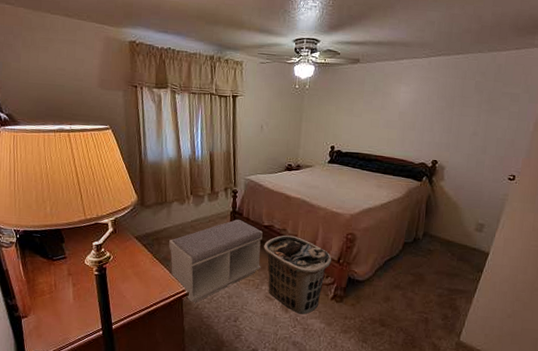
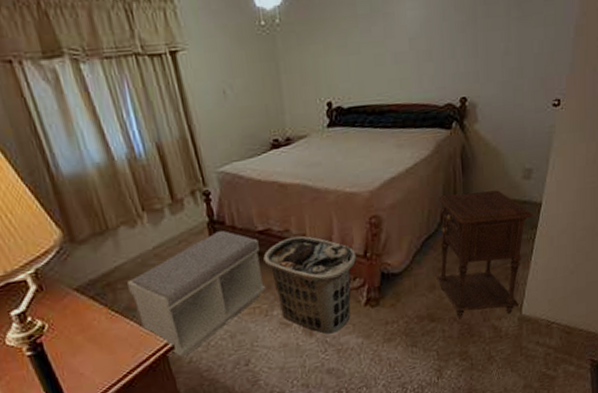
nightstand: none [391,230,480,337] -> present [436,190,533,318]

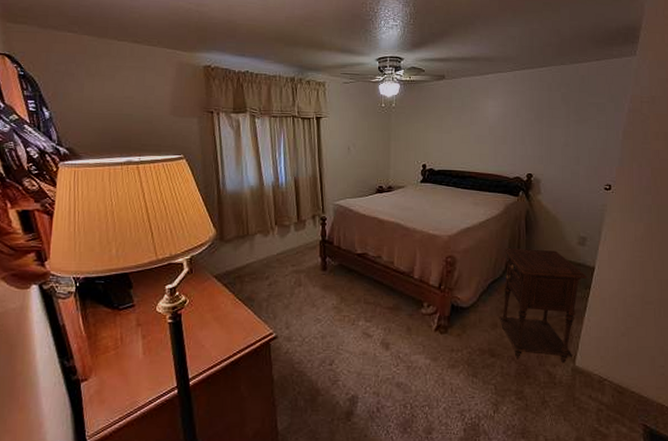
bench: present [127,230,266,357] -> none [253,248,356,346]
clothes hamper: present [263,235,357,334] -> none [358,262,433,350]

